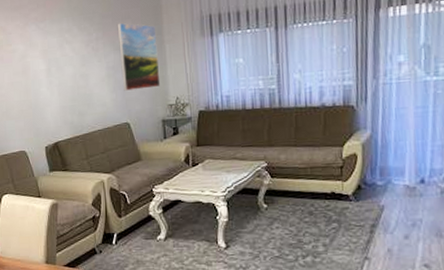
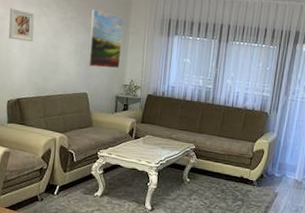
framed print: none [29,41,60,78] -> present [8,7,35,42]

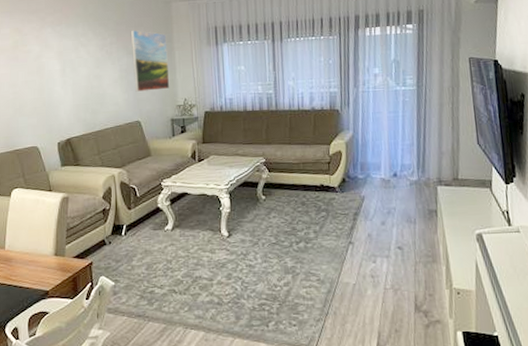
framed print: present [8,7,35,42] -> none [45,43,75,77]

